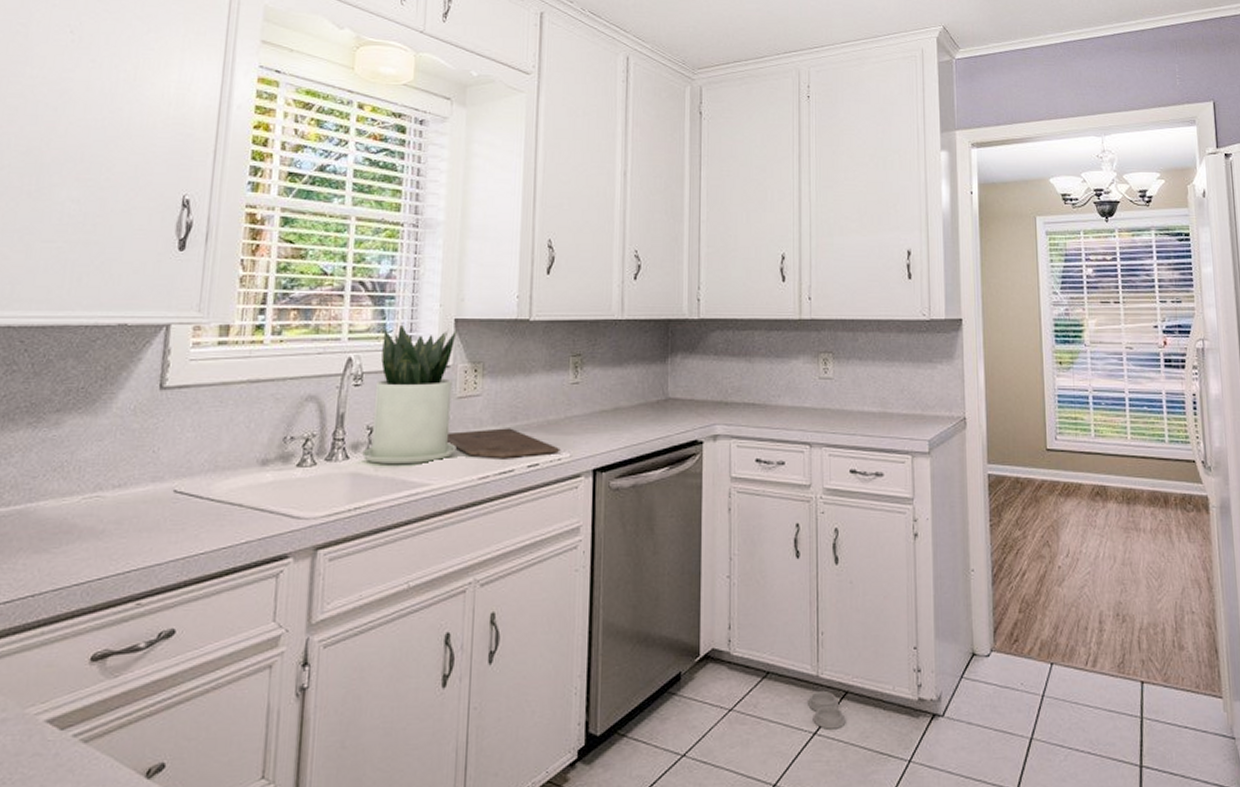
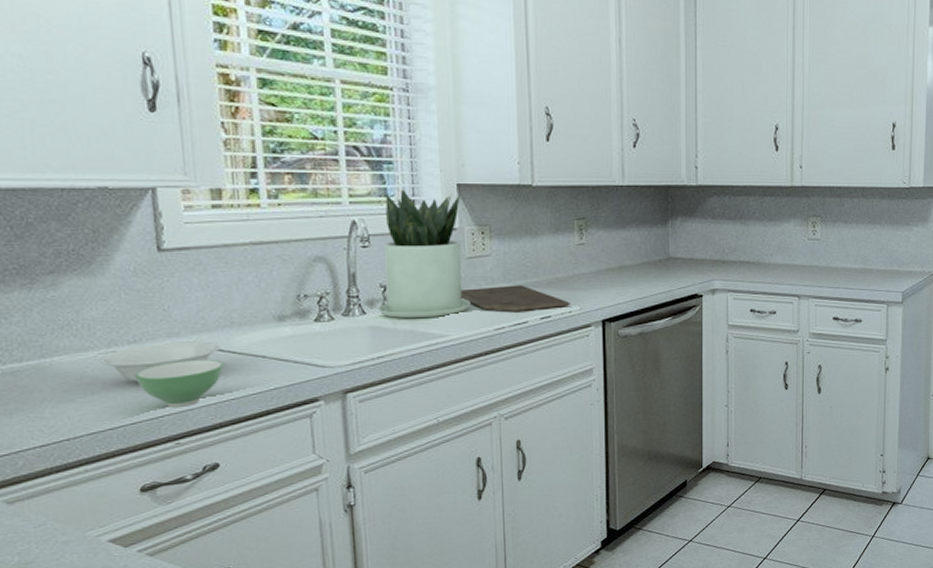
bowl: none [82,487,200,531] -> present [99,341,221,382]
bowl: none [111,506,202,563] -> present [134,359,225,409]
pet bowl: present [808,690,846,730] -> none [793,489,824,517]

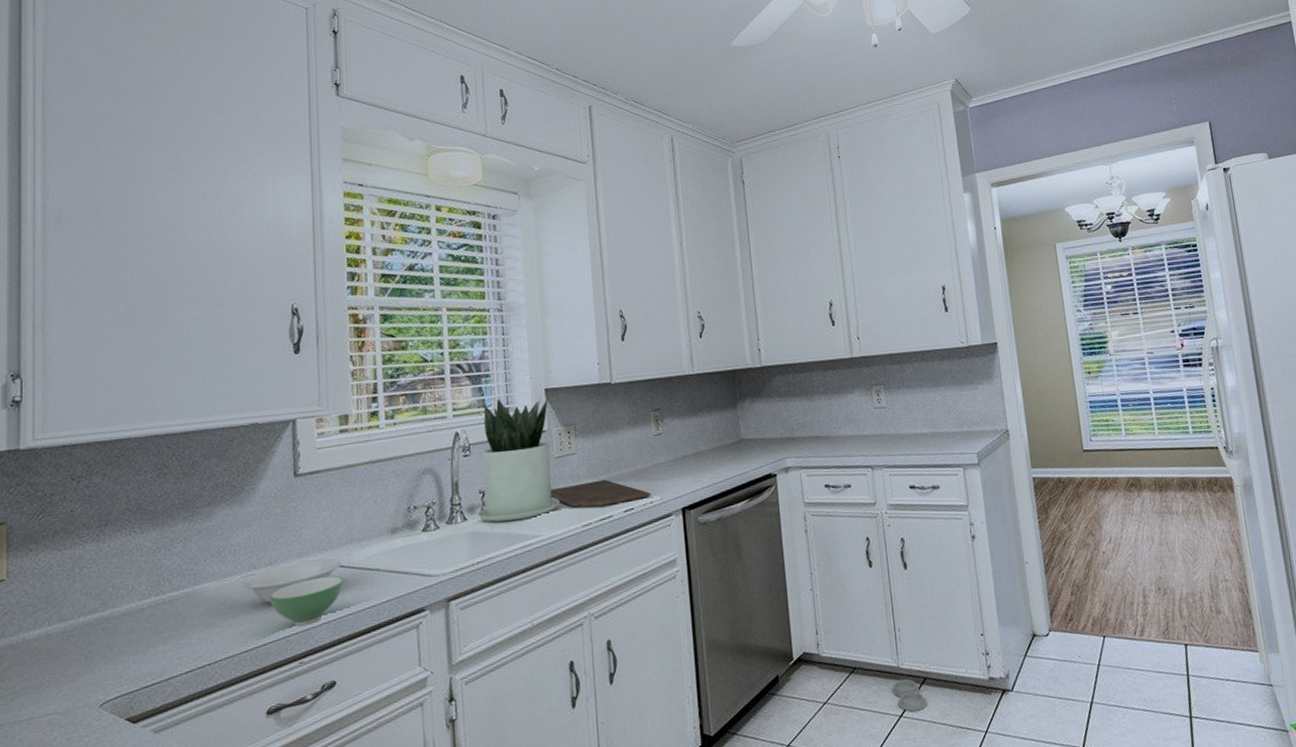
pet bowl: none [793,489,824,517] -> present [892,678,927,712]

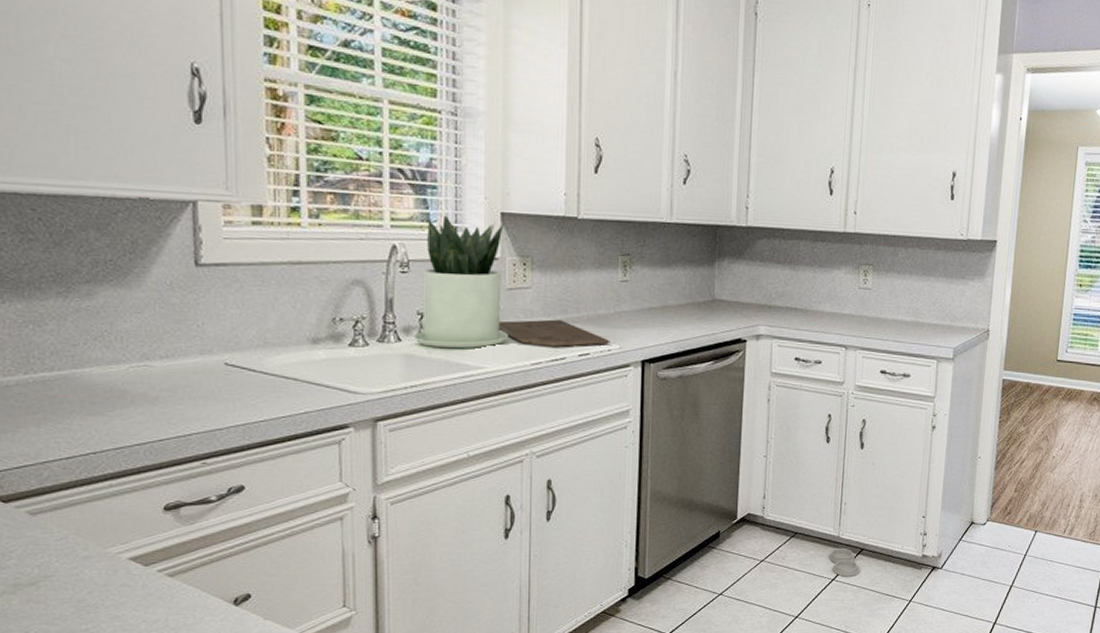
bowl: present [241,558,342,603] -> none [131,359,253,398]
bowl: present [268,575,345,627] -> none [164,378,257,427]

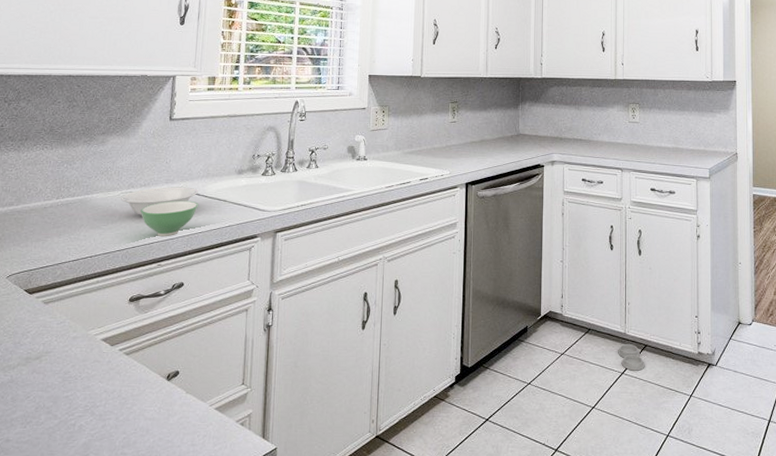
bowl: none [131,359,253,398] -> present [121,187,198,215]
bowl: none [164,378,257,427] -> present [140,200,199,237]
planter: present [413,216,508,349] -> none [305,79,371,176]
cutting board: present [499,319,610,348] -> none [364,152,443,174]

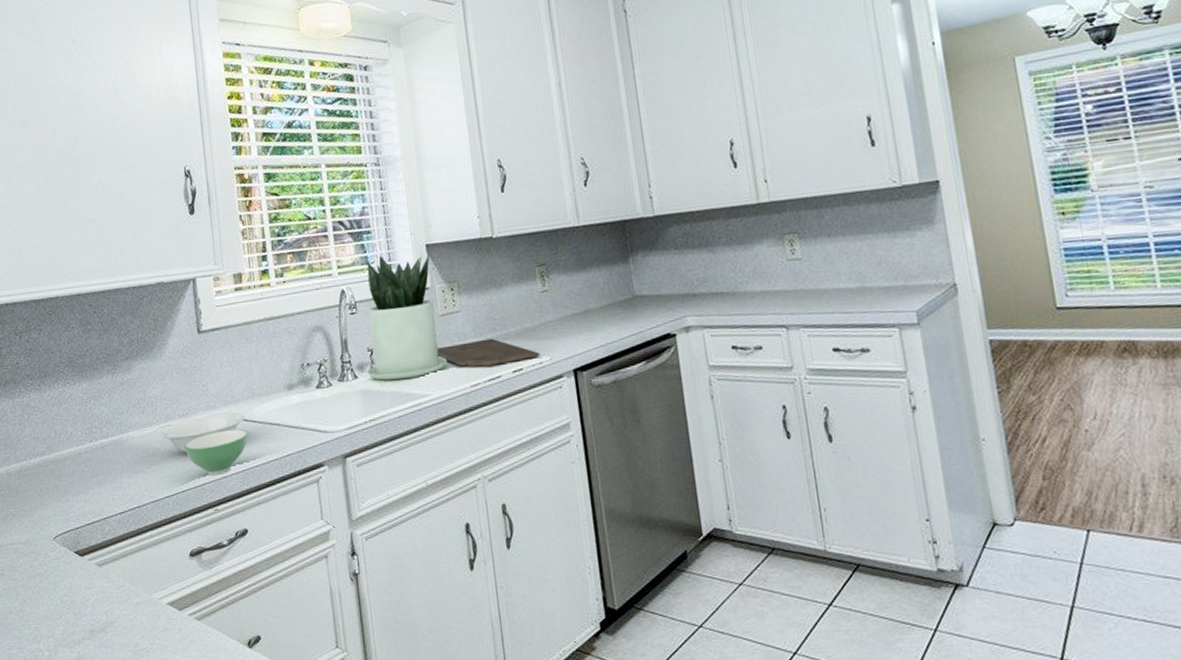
planter: none [305,79,371,176] -> present [366,253,447,381]
cutting board: none [364,152,443,174] -> present [437,338,540,367]
pet bowl: present [618,343,645,371] -> none [818,563,862,601]

